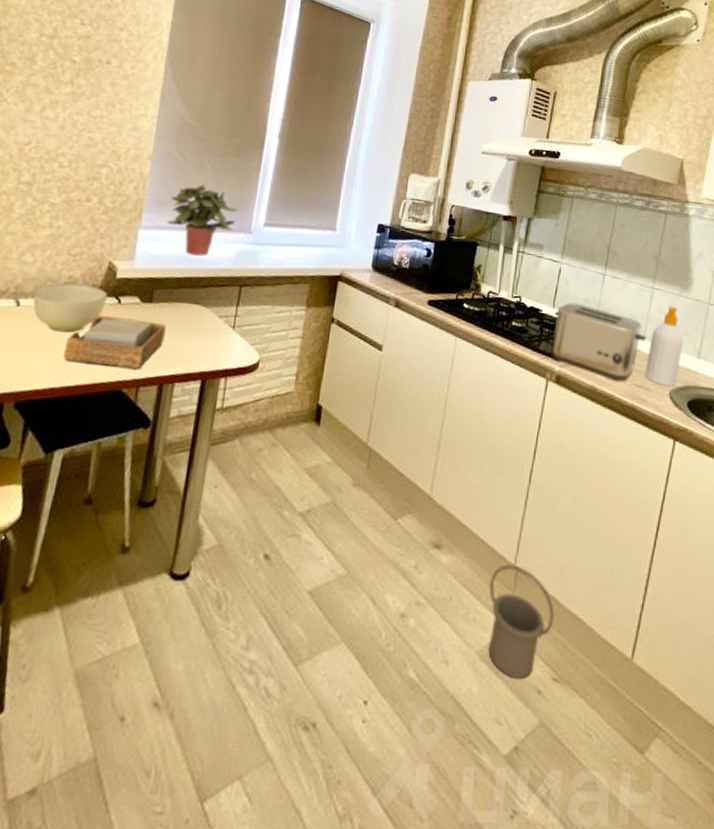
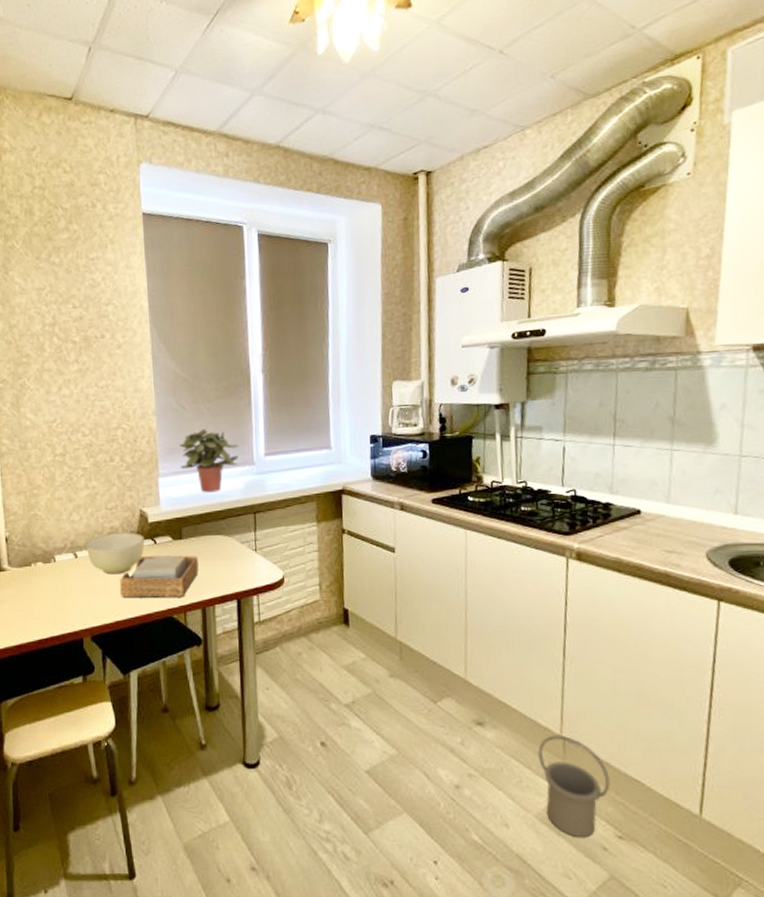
toaster: present [551,302,647,382] -> none [566,478,672,551]
soap bottle: present [645,306,684,386] -> none [674,465,716,547]

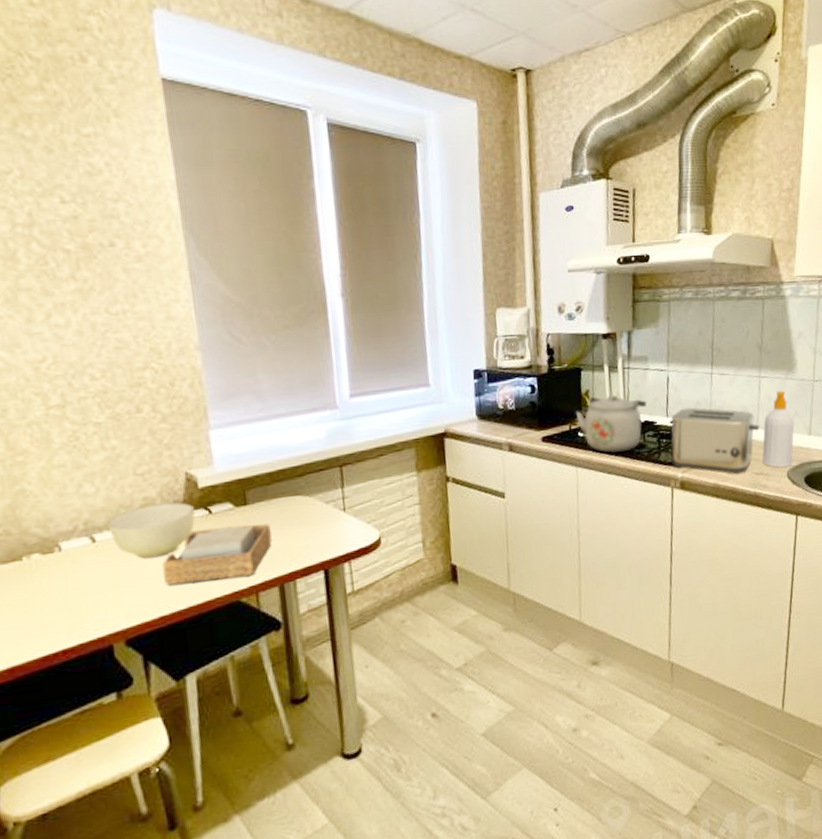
potted plant: present [179,428,239,493] -> none [236,366,317,446]
kettle: none [465,462,541,519] -> present [575,394,648,454]
bucket: present [538,735,610,838] -> none [649,660,711,754]
toaster: none [566,478,672,551] -> present [670,407,760,475]
soap bottle: none [674,465,716,547] -> present [762,390,795,468]

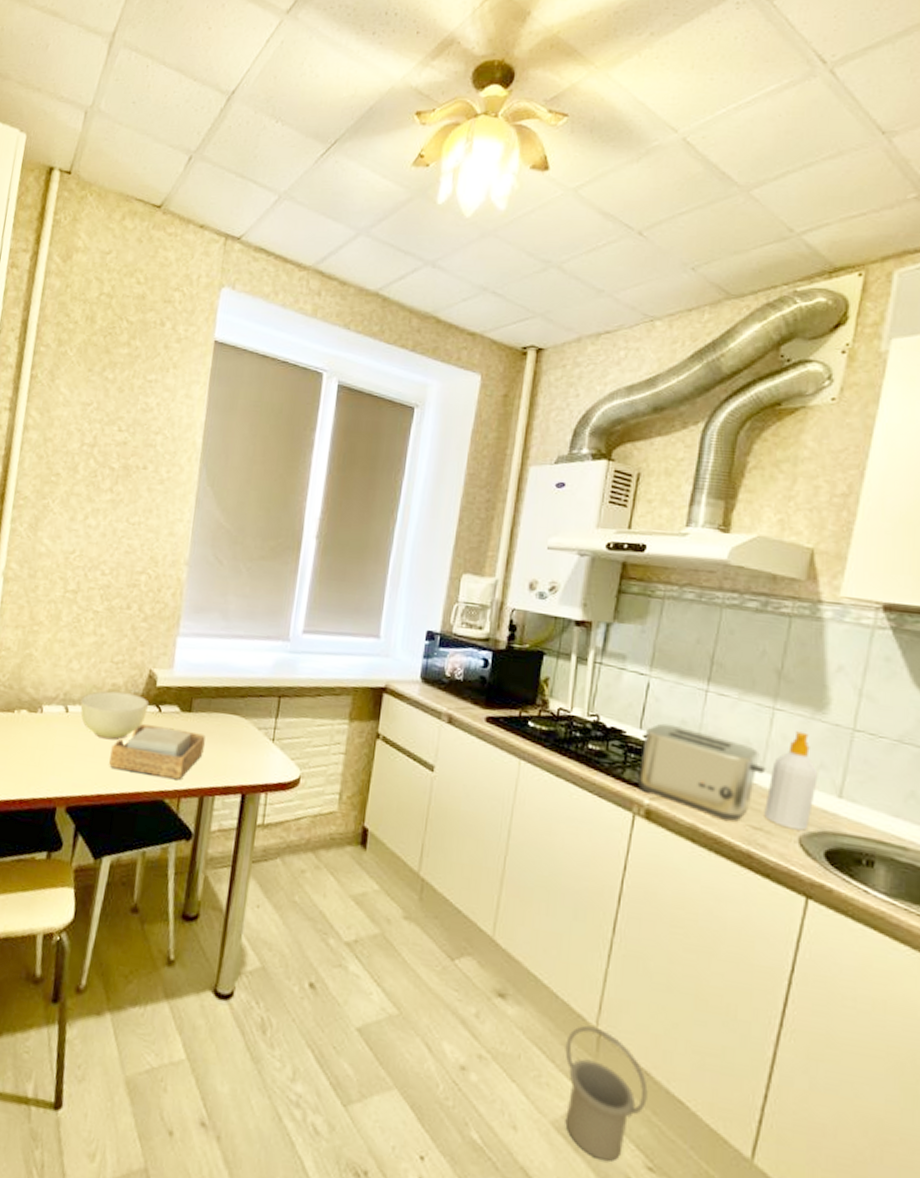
kettle: present [575,394,648,454] -> none [529,685,618,757]
bucket: none [649,660,711,754] -> present [565,1025,648,1162]

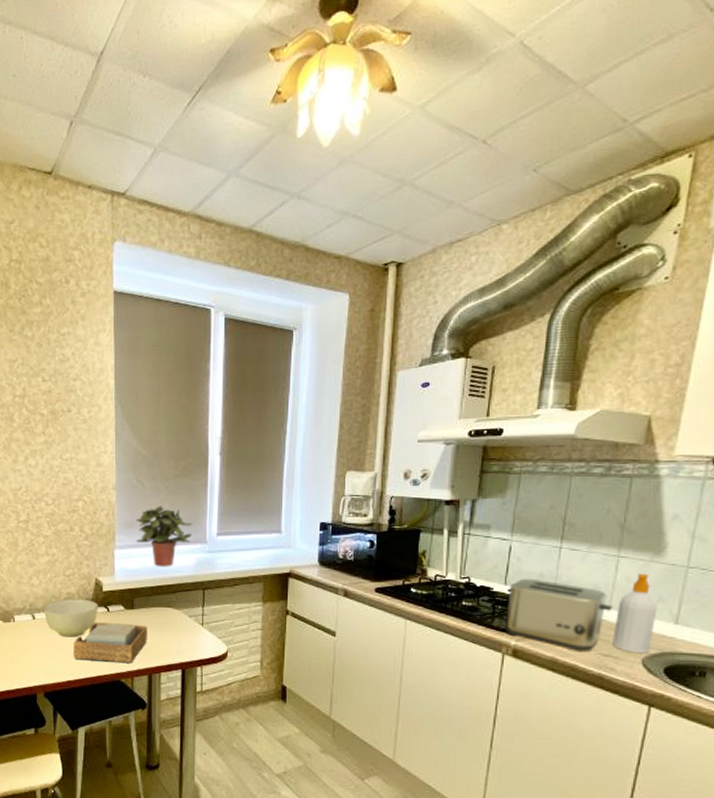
potted plant: none [204,590,275,665] -> present [136,505,193,567]

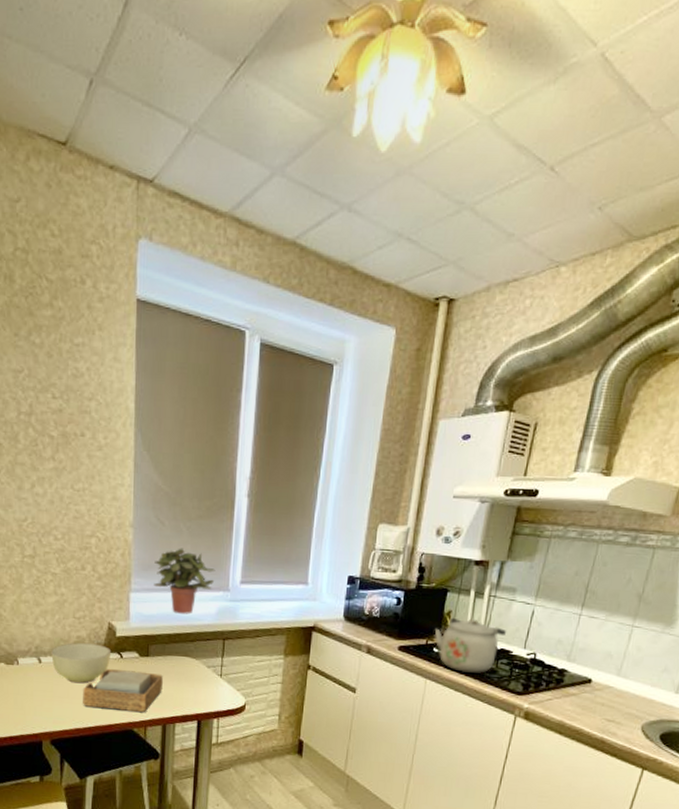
kettle: none [410,557,485,613] -> present [434,617,507,674]
toaster: present [506,578,613,653] -> none [520,643,622,717]
soap bottle: present [612,573,657,654] -> none [617,643,662,720]

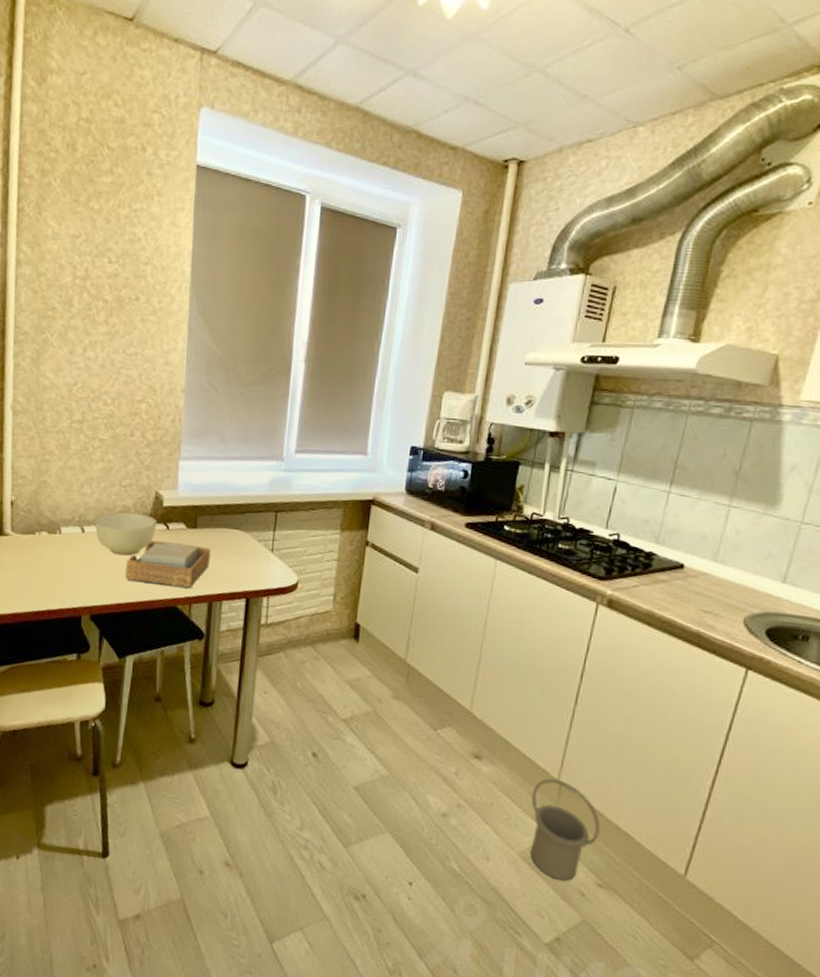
potted plant: present [154,548,216,614] -> none [204,414,269,485]
kettle: present [434,617,507,674] -> none [505,492,586,556]

